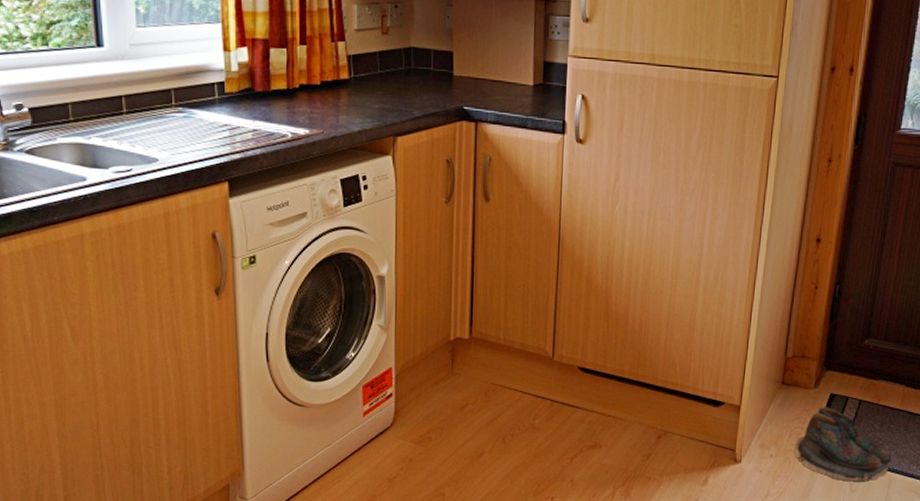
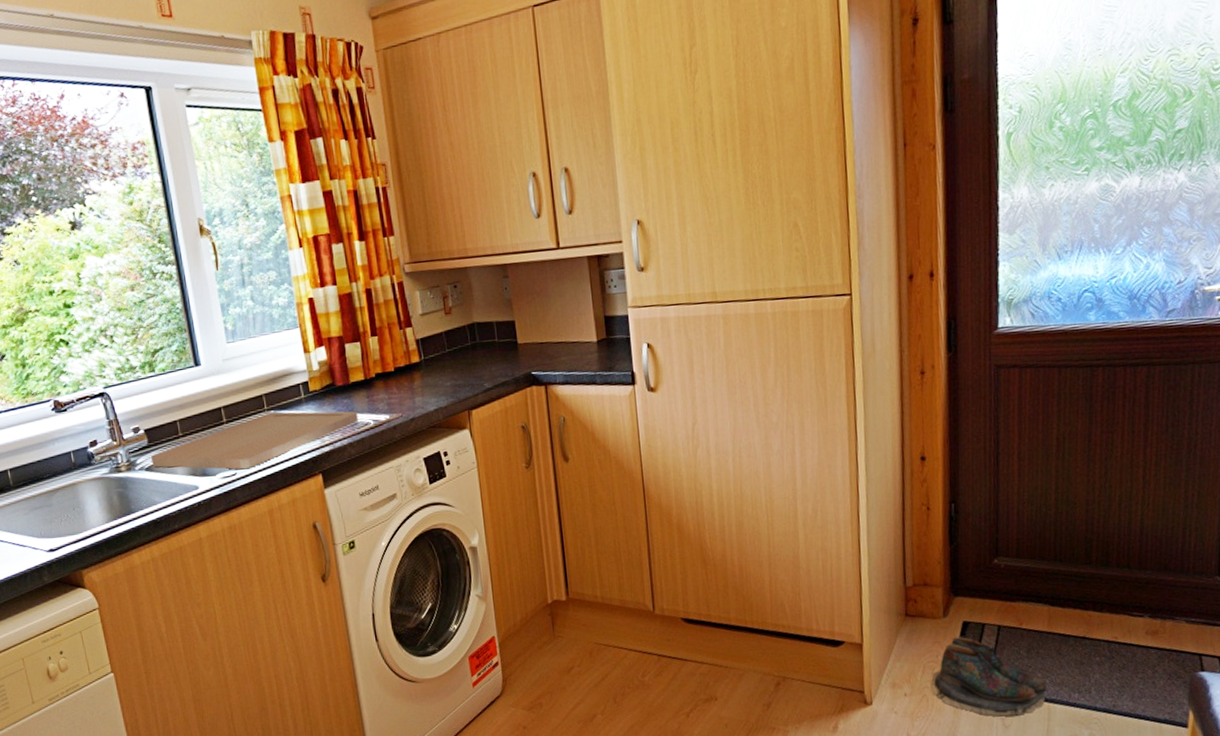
cutting board: none [34,109,275,166] -> present [151,411,358,470]

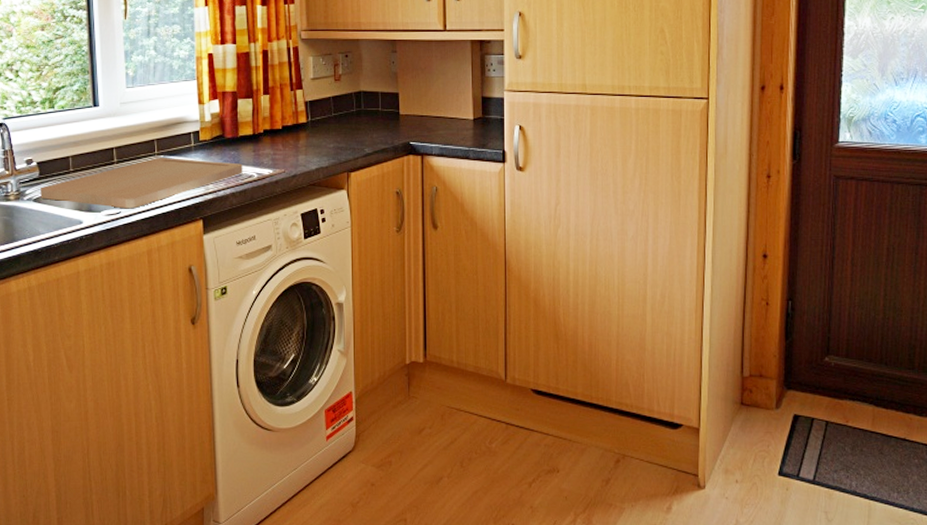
boot: present [930,635,1047,717] -> none [760,427,868,510]

